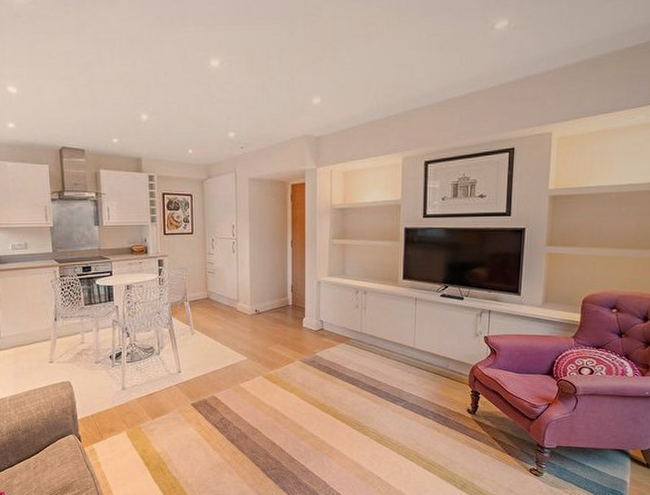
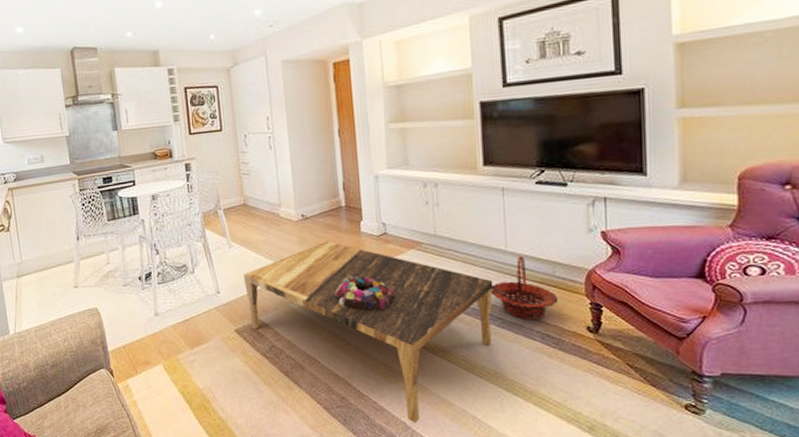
coffee table: none [203,333,402,482] -> present [244,241,494,423]
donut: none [277,361,326,391] -> present [334,274,395,311]
basket: none [399,352,449,403] -> present [490,255,558,320]

